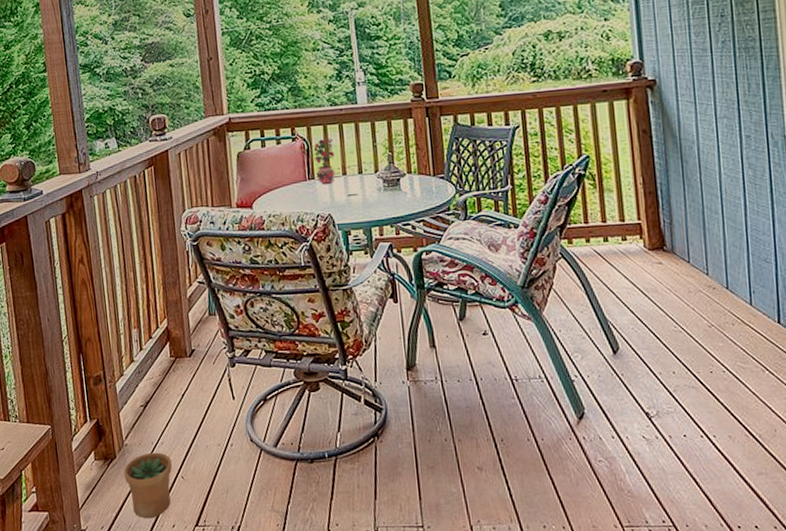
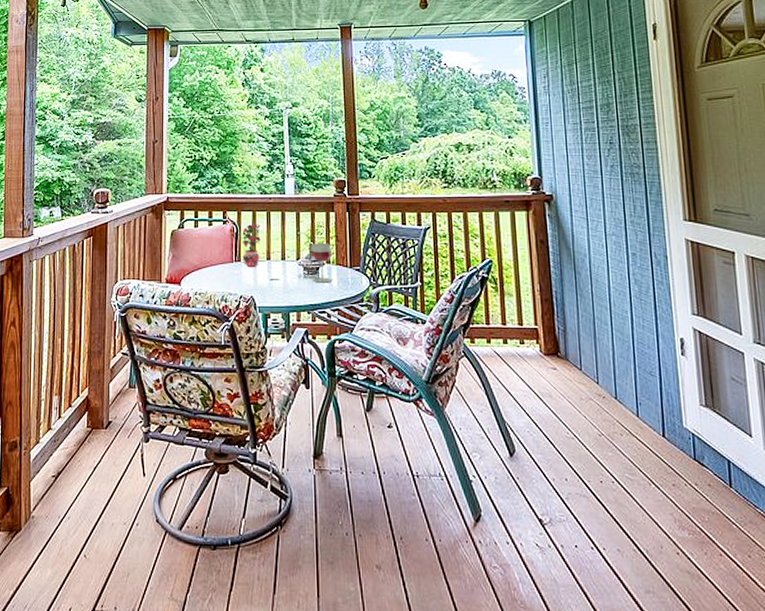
planter: present [123,452,173,519] -> none [26,527,77,600]
wineglass: none [389,152,415,195] -> present [311,243,333,283]

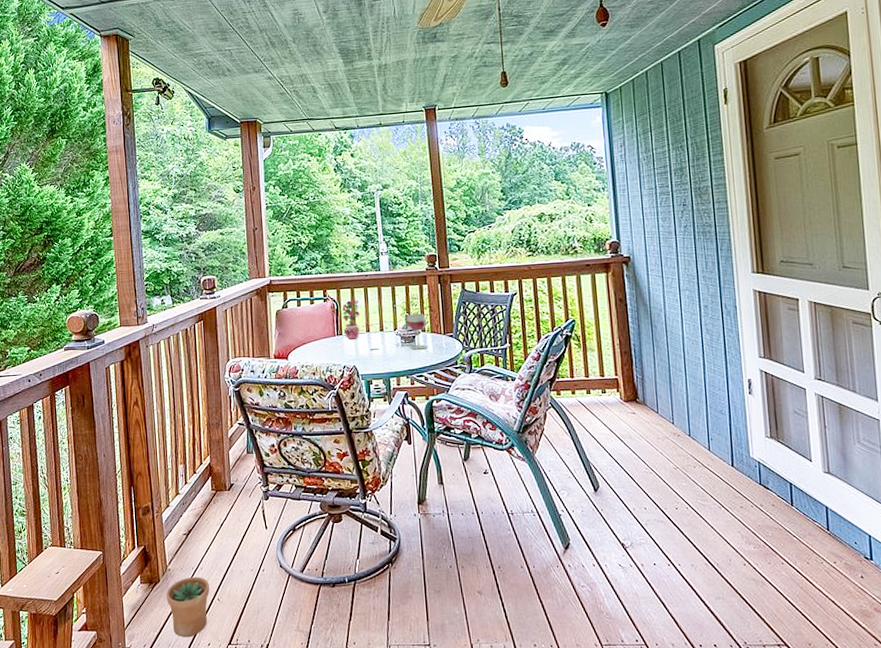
planter: none [26,527,77,600] -> present [166,576,210,638]

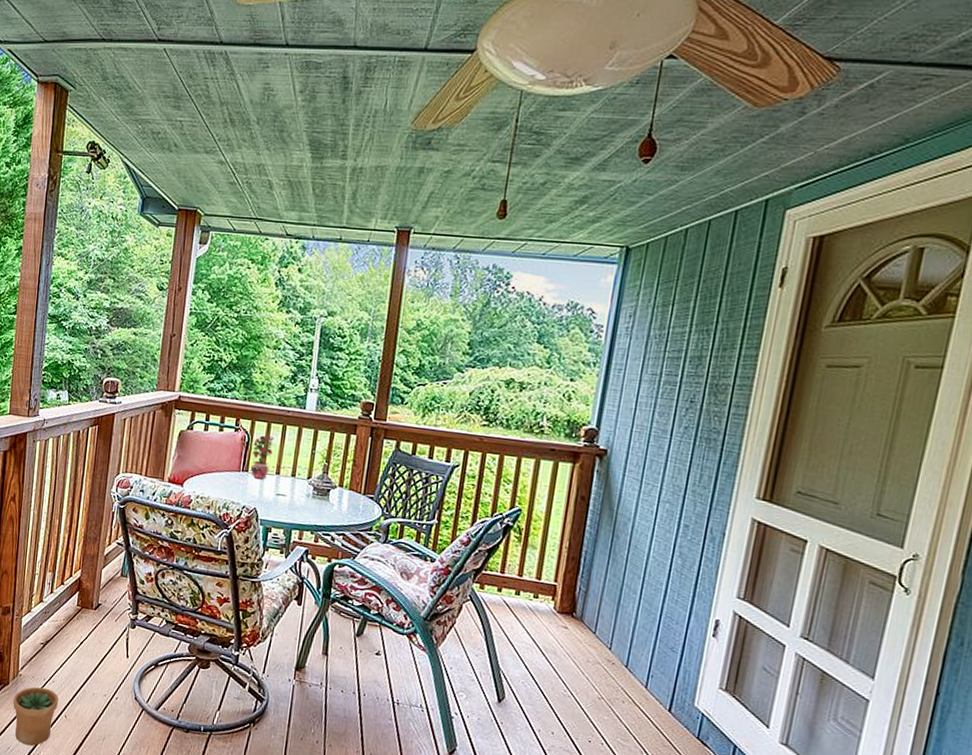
wineglass: present [407,313,428,350] -> none [322,464,347,507]

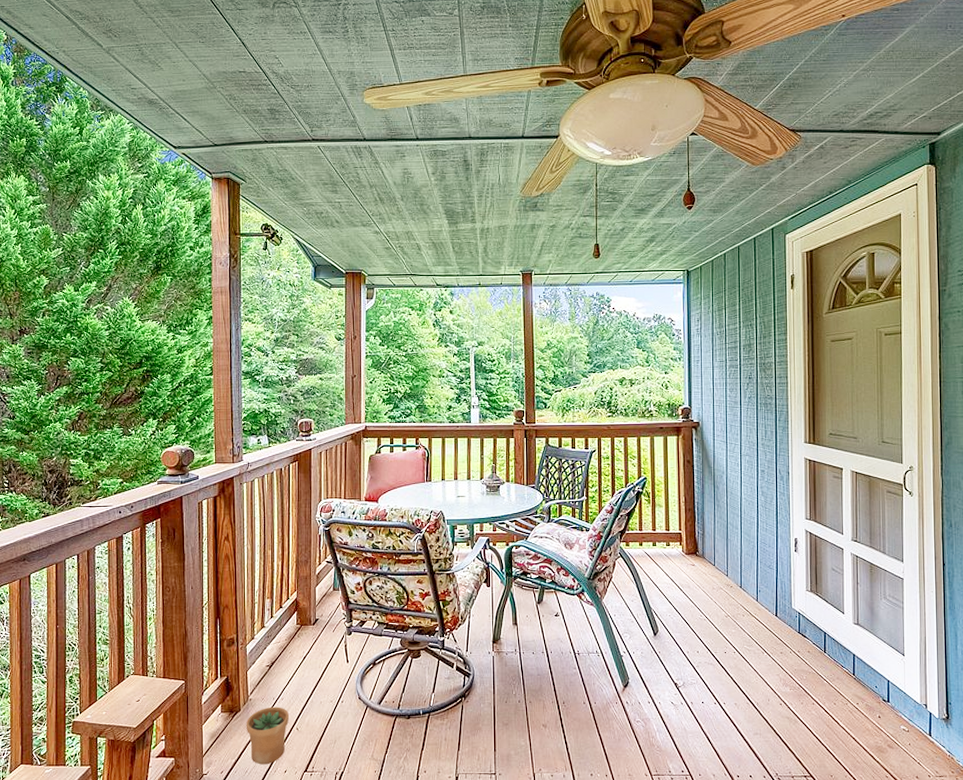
potted flower: present [250,435,274,481] -> none [430,449,449,487]

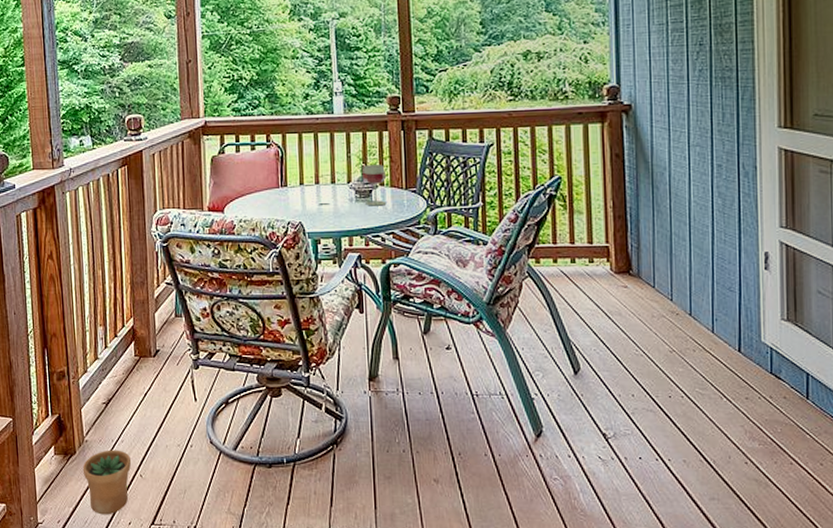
wineglass: none [493,465,511,499] -> present [363,165,387,206]

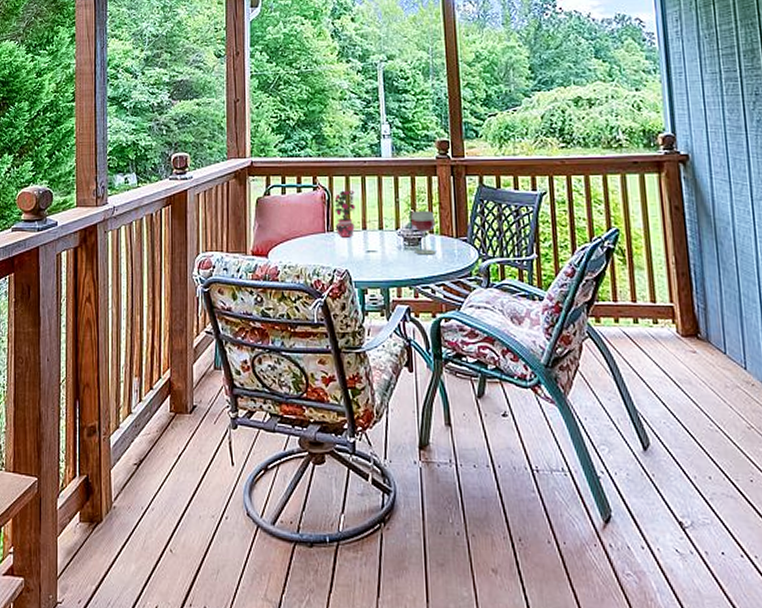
planter: present [82,450,132,515] -> none [108,518,162,596]
potted flower: none [285,147,308,193] -> present [332,190,356,239]

